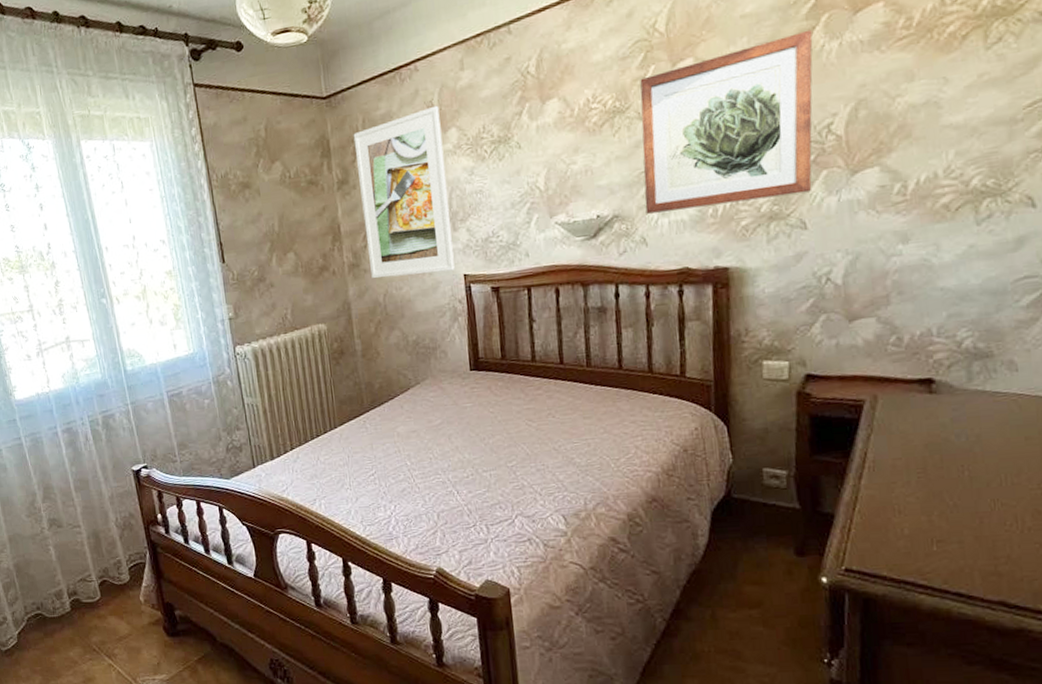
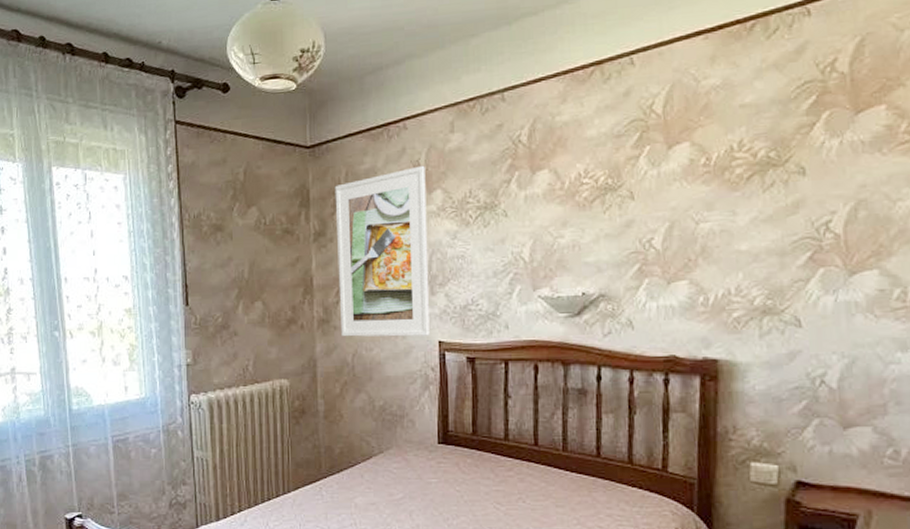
wall art: present [640,29,813,214] -> none [633,125,813,296]

